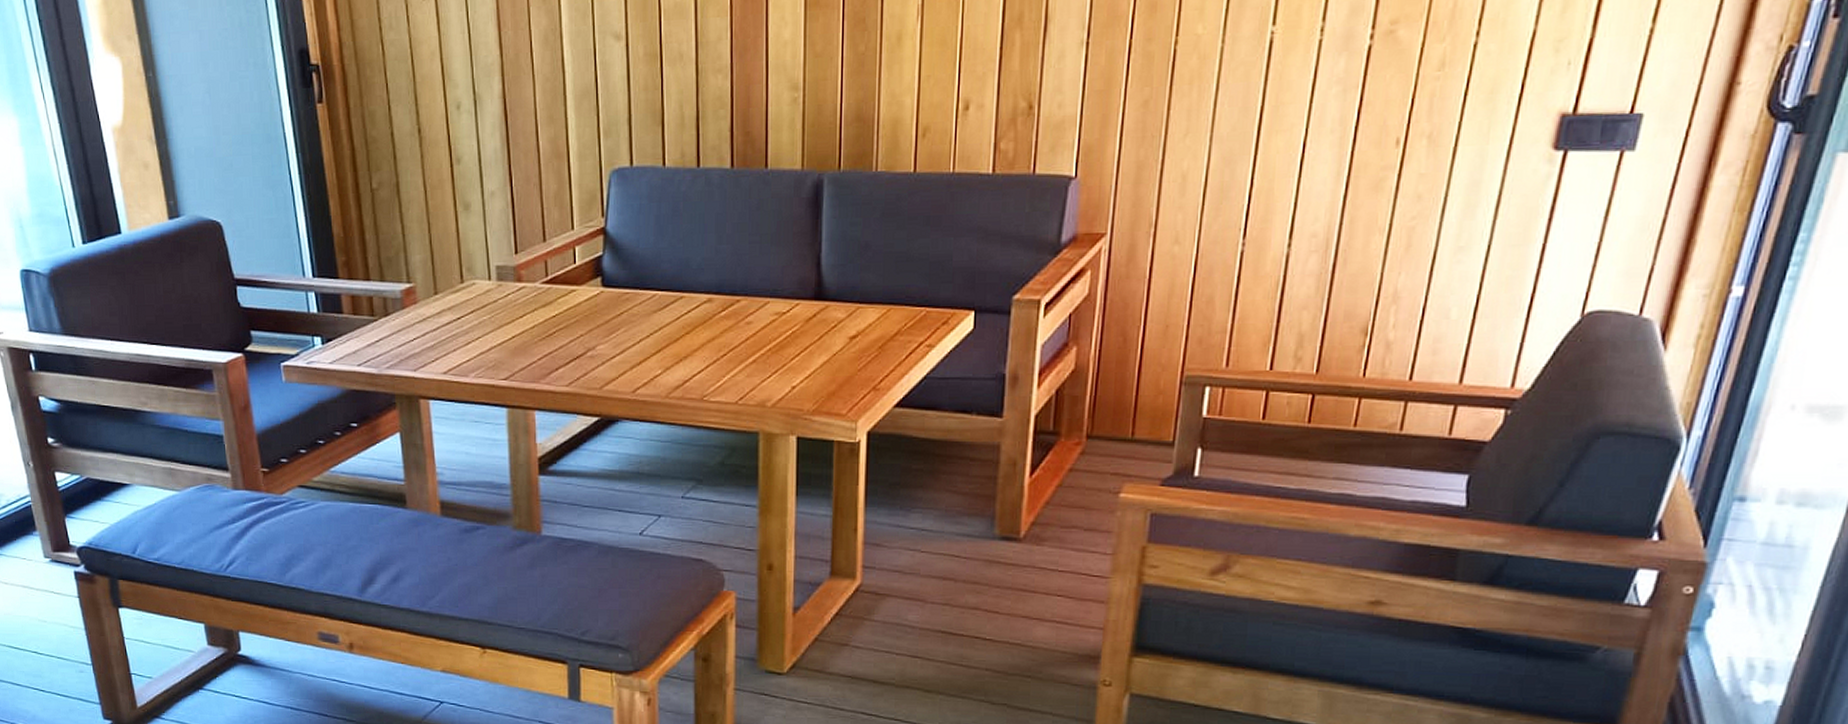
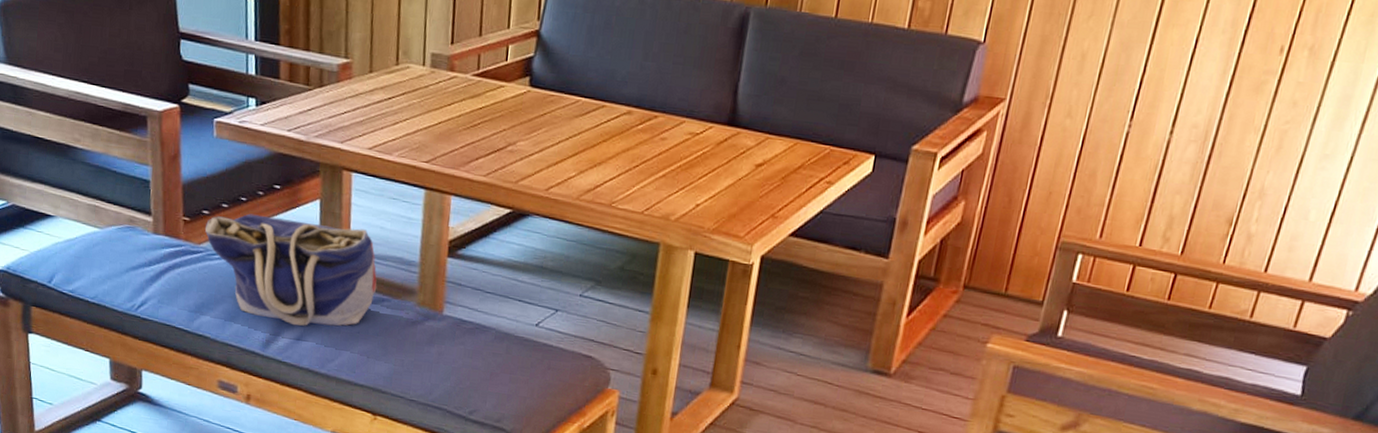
tote bag: none [285,456,470,566] -> present [204,213,377,327]

